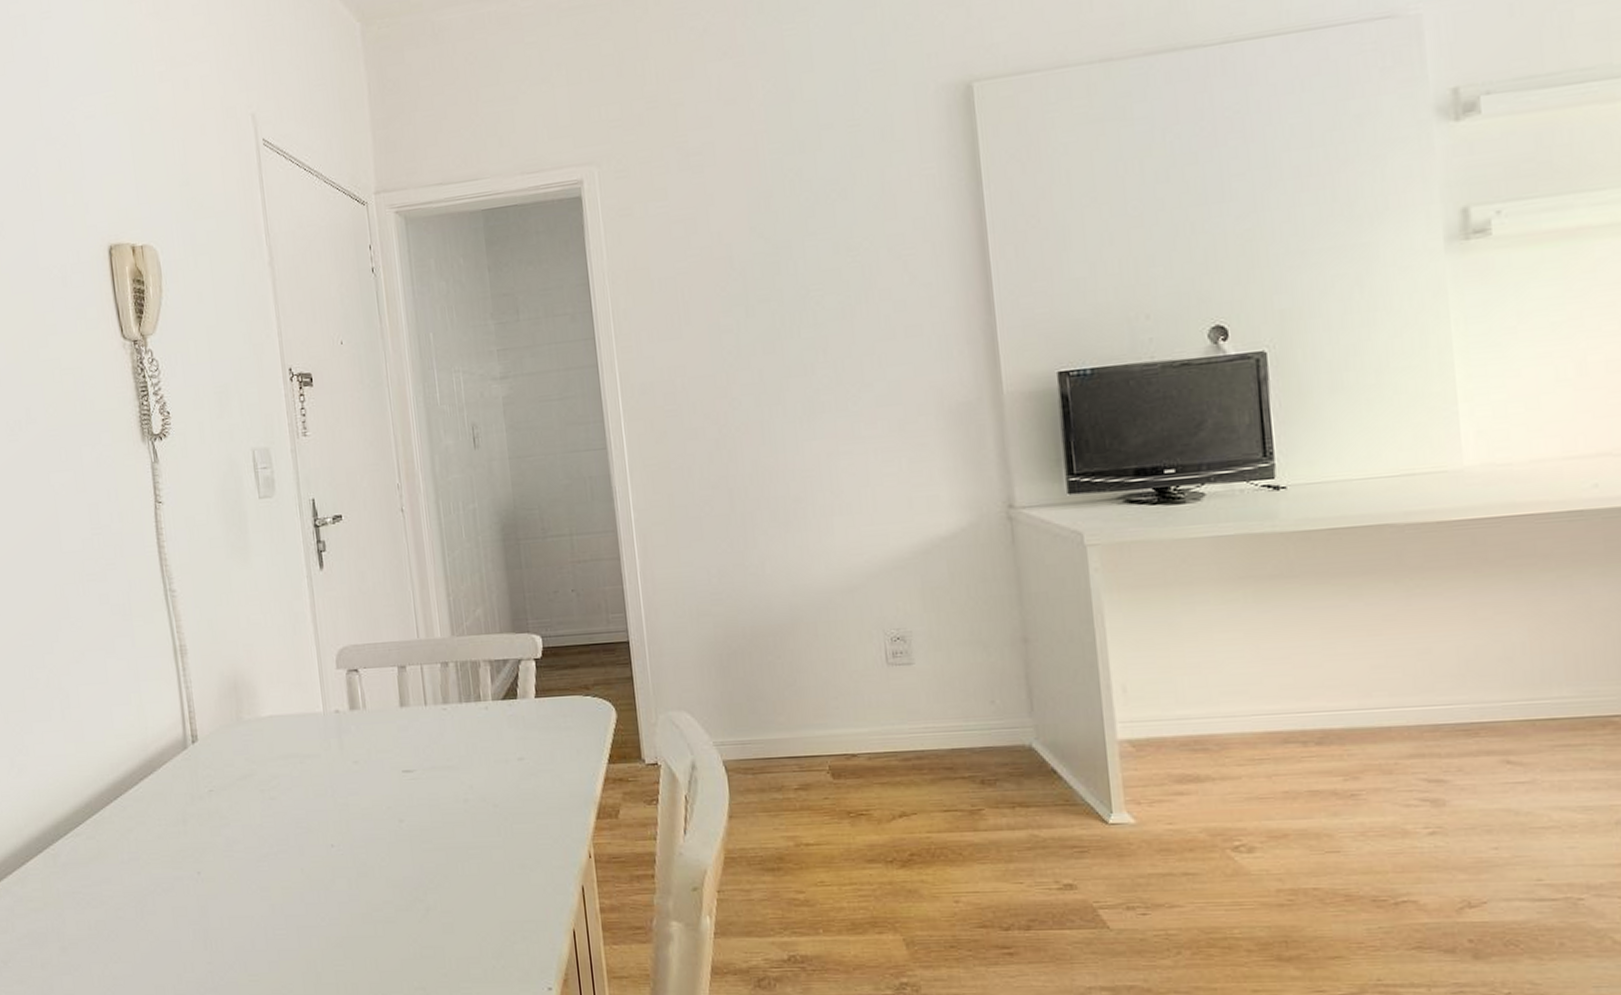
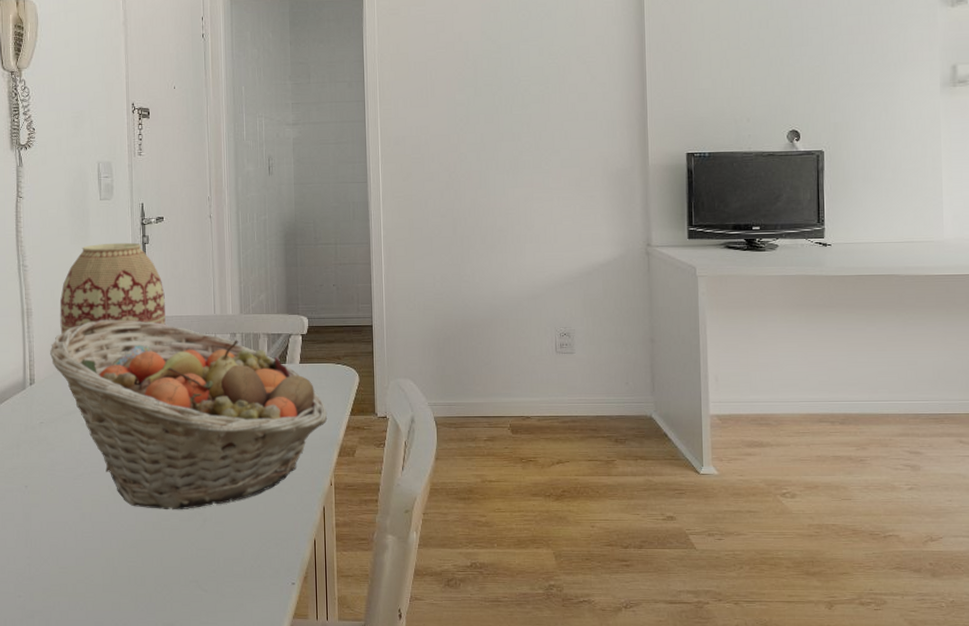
fruit basket: none [213,652,579,897] -> present [50,320,328,510]
vase: none [219,551,356,694] -> present [59,242,166,351]

